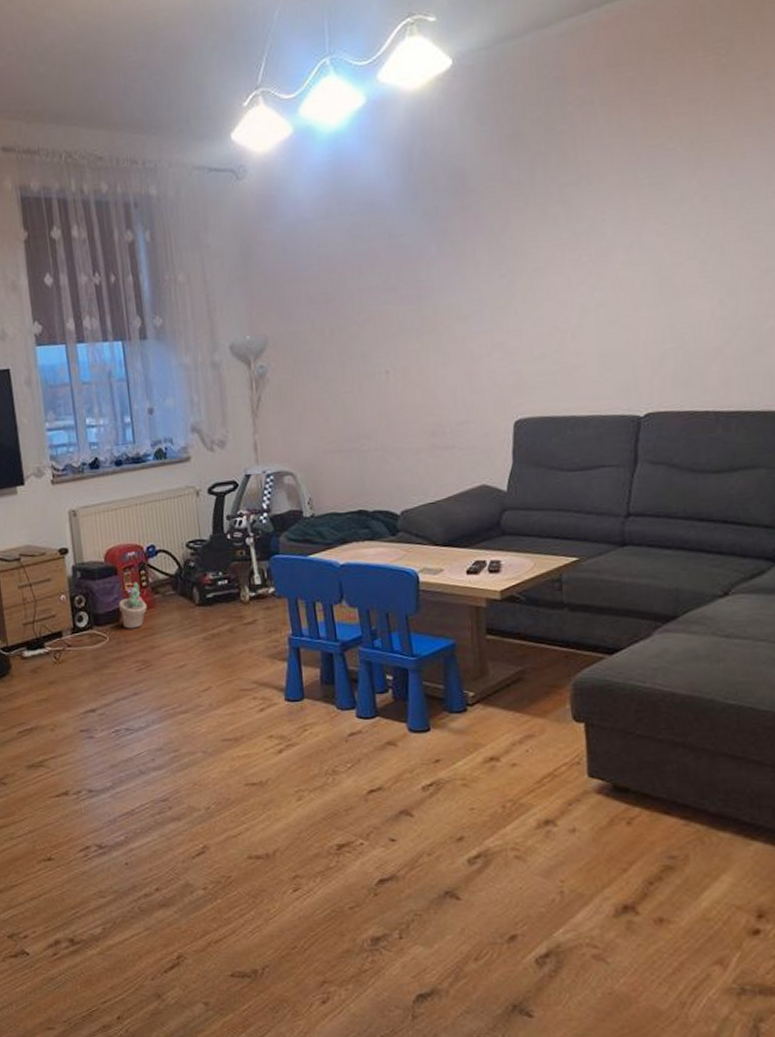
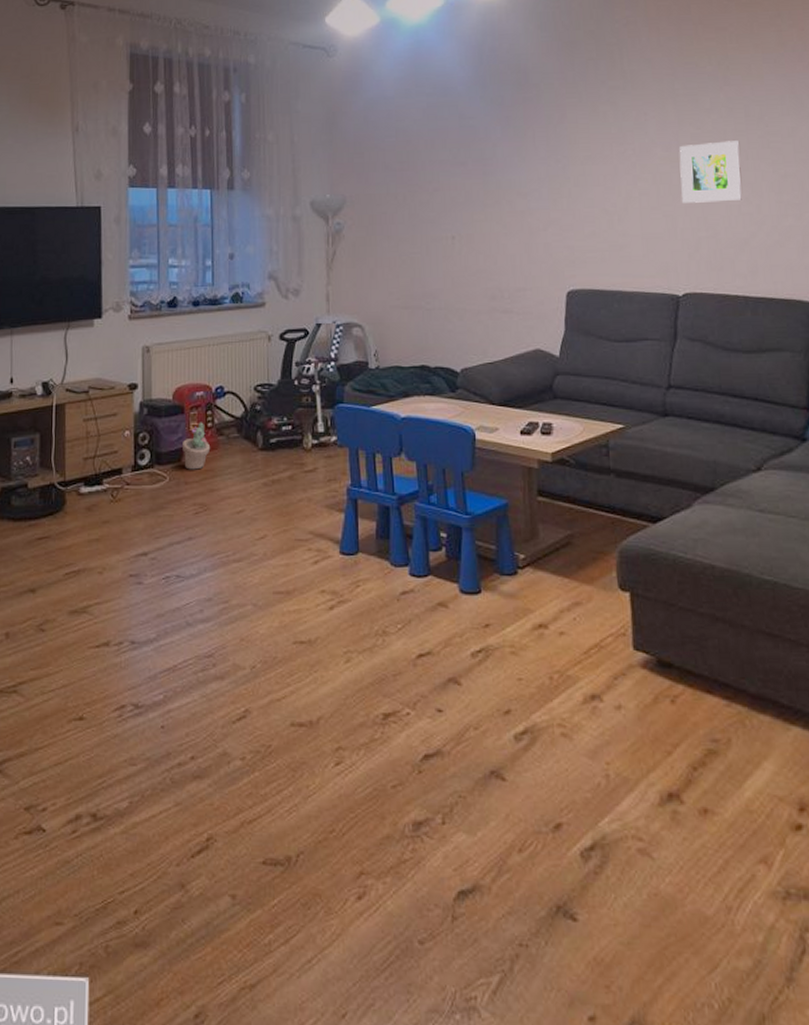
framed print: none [642,234,716,312] -> present [679,141,743,203]

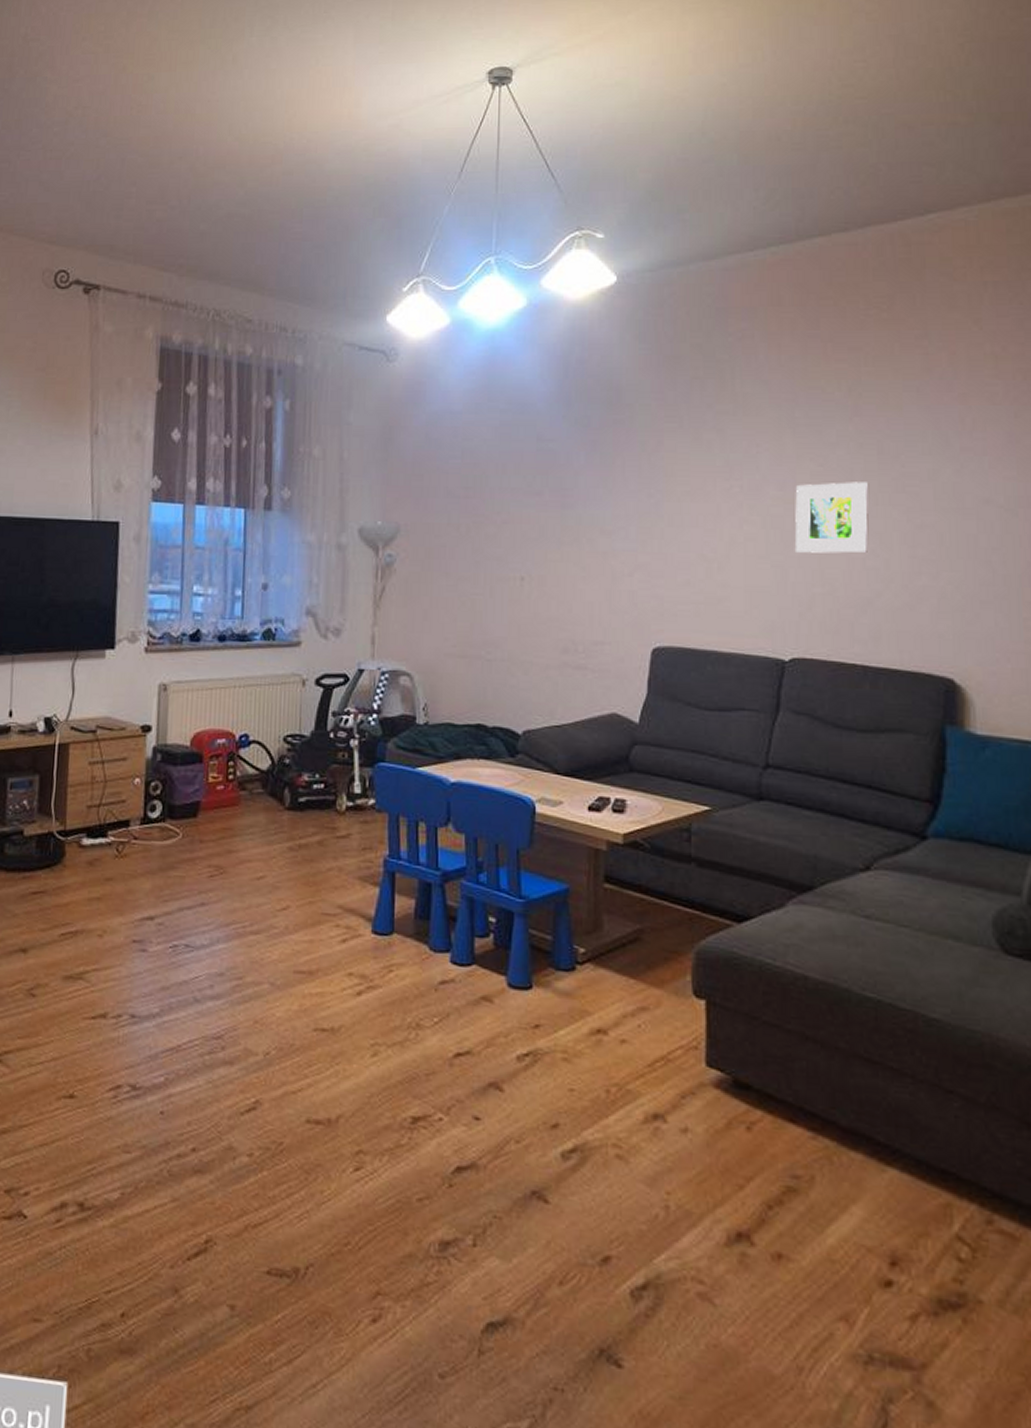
decorative plant: present [183,422,211,470] -> none [199,773,231,827]

